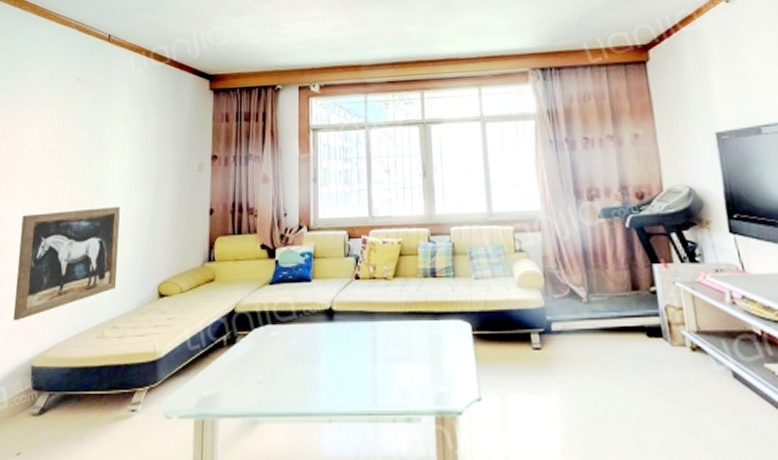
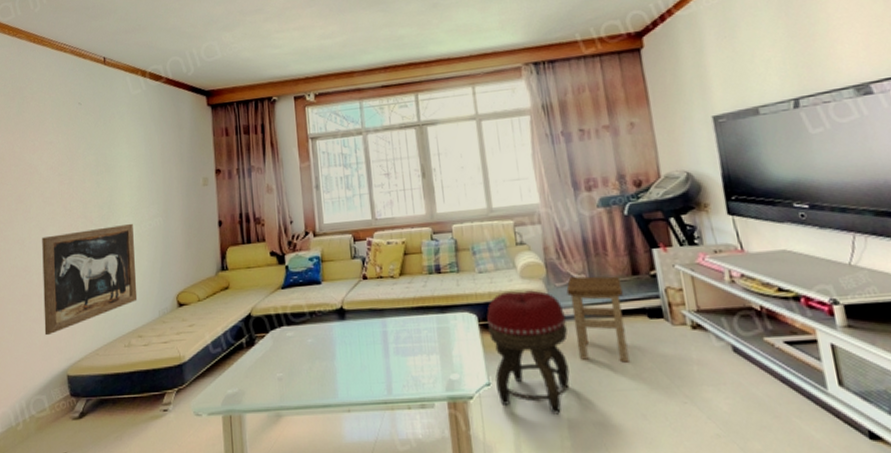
footstool: none [481,300,565,436] -> present [487,290,570,414]
stool: none [564,289,627,383] -> present [566,276,629,363]

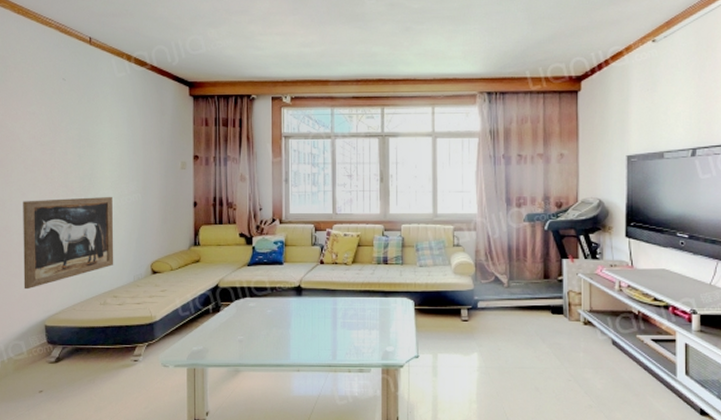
footstool: present [487,290,570,414] -> none [422,284,486,383]
stool: present [566,276,629,363] -> none [490,277,534,347]

